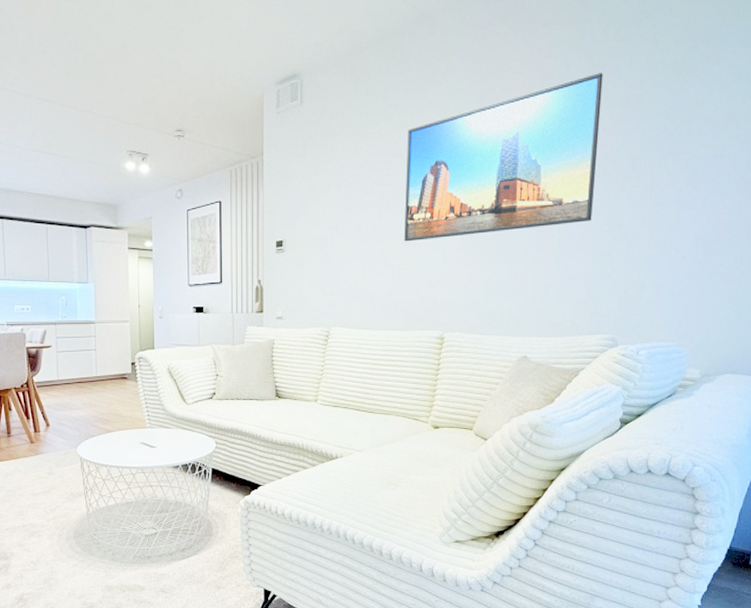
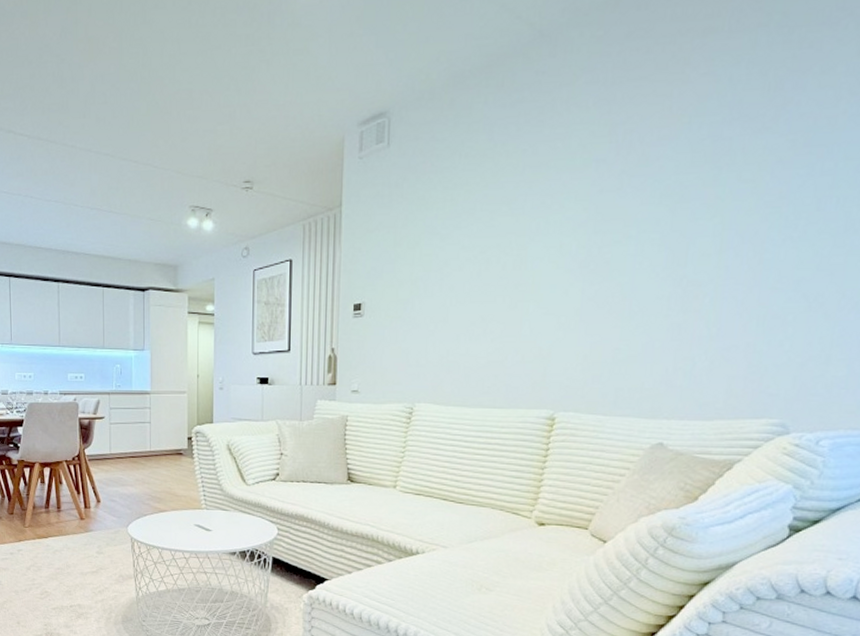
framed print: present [404,73,603,242] -> none [508,90,782,304]

